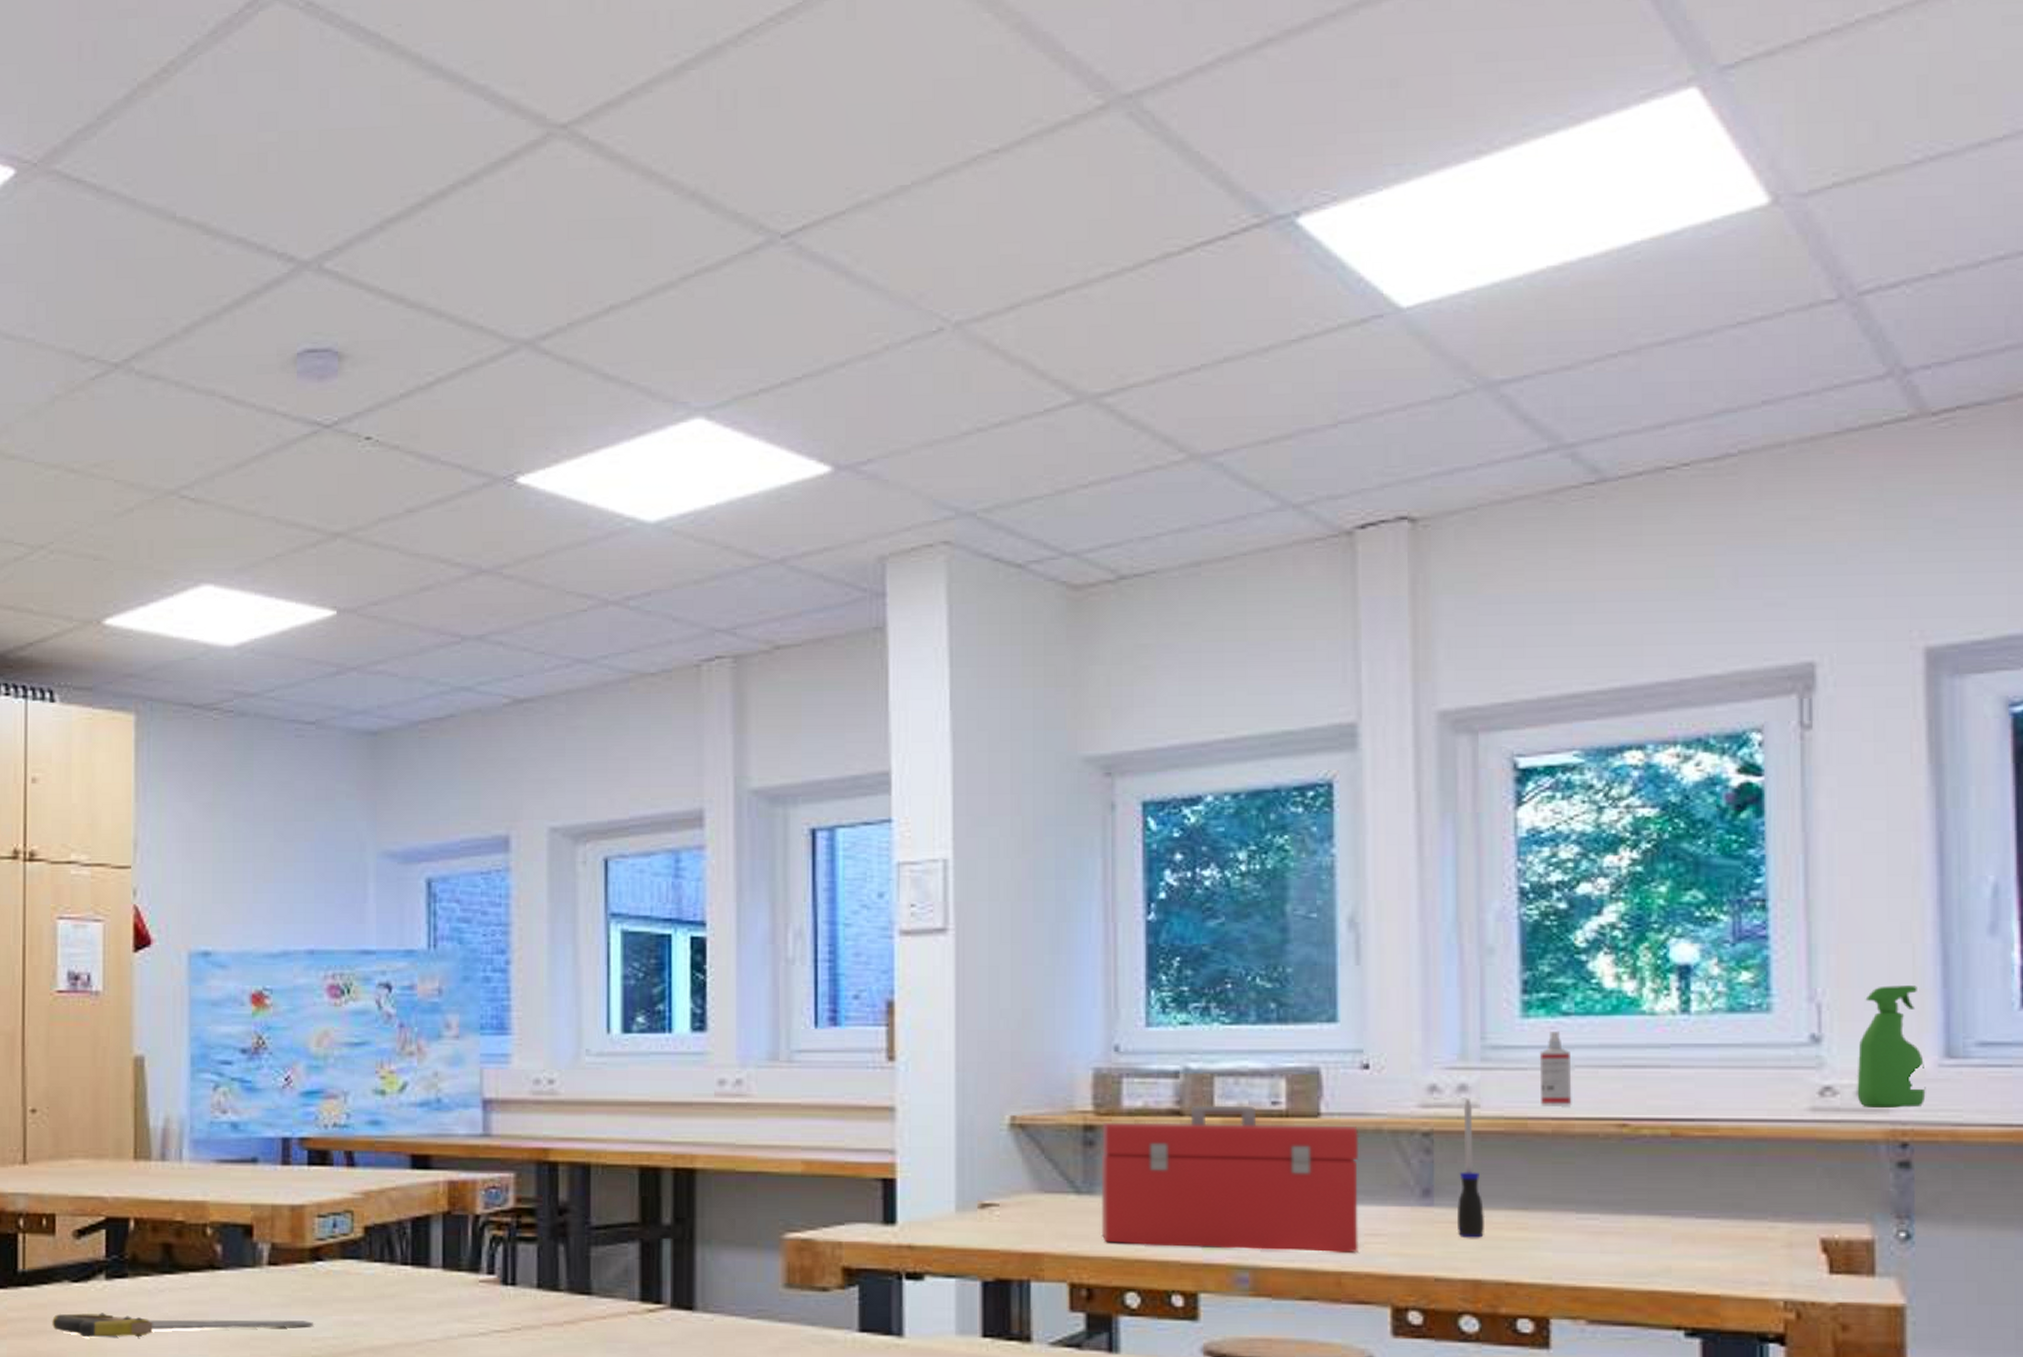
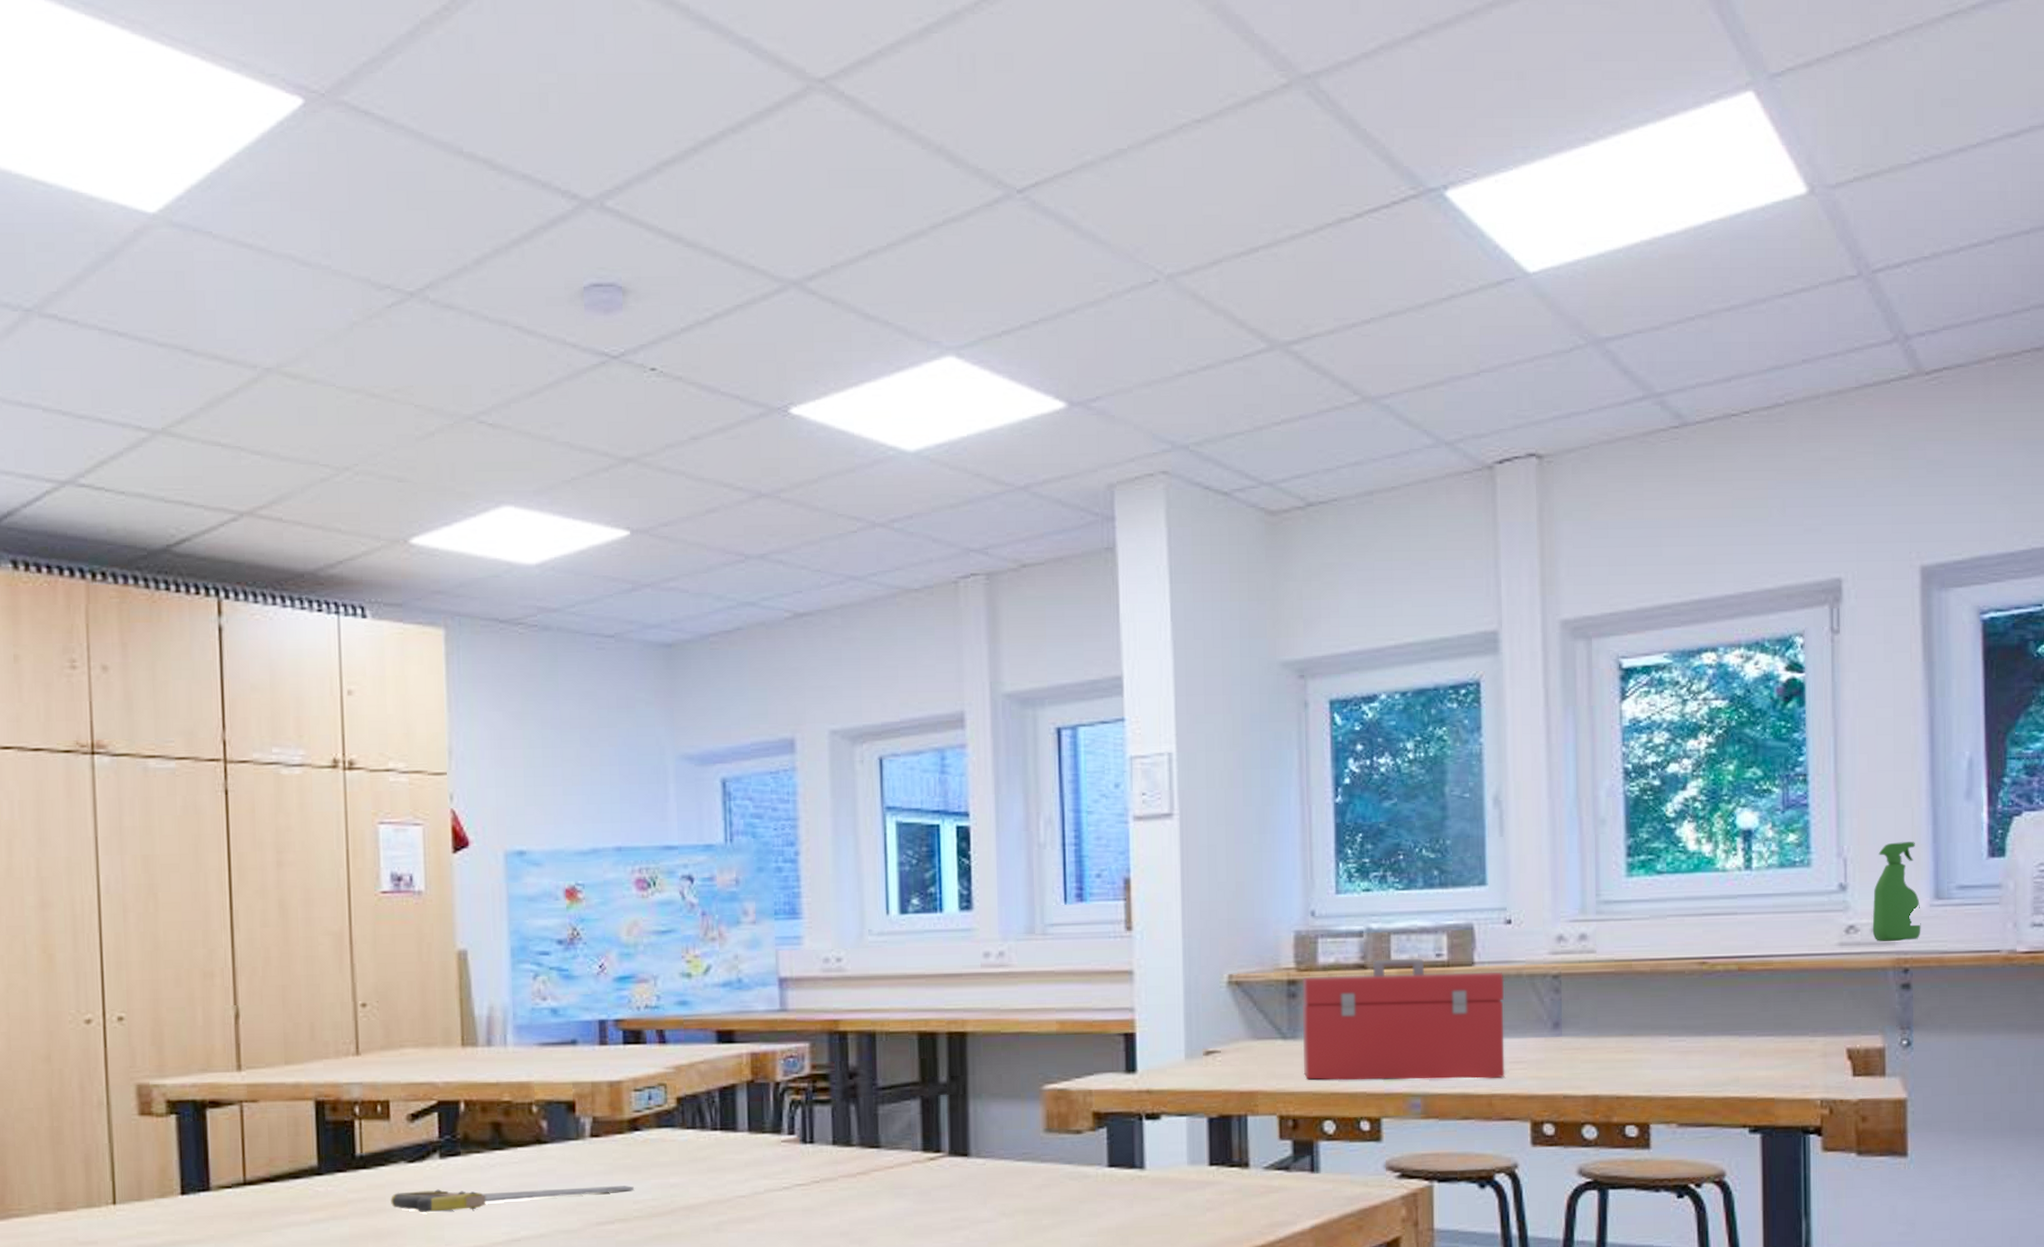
screwdriver: present [1457,1099,1485,1239] -> none [1580,946,1601,1062]
spray bottle: present [1539,1030,1572,1106] -> none [1640,887,1665,950]

